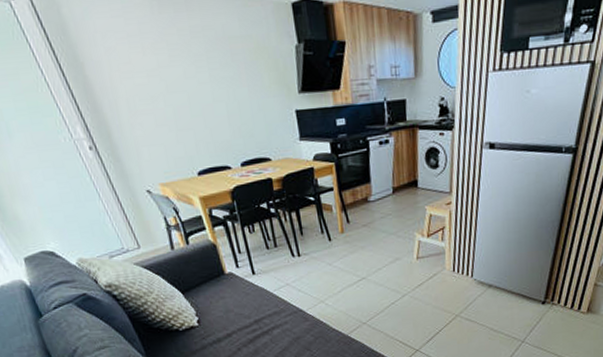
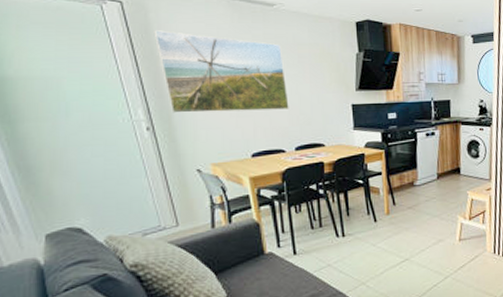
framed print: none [71,29,229,130] -> present [154,30,289,113]

